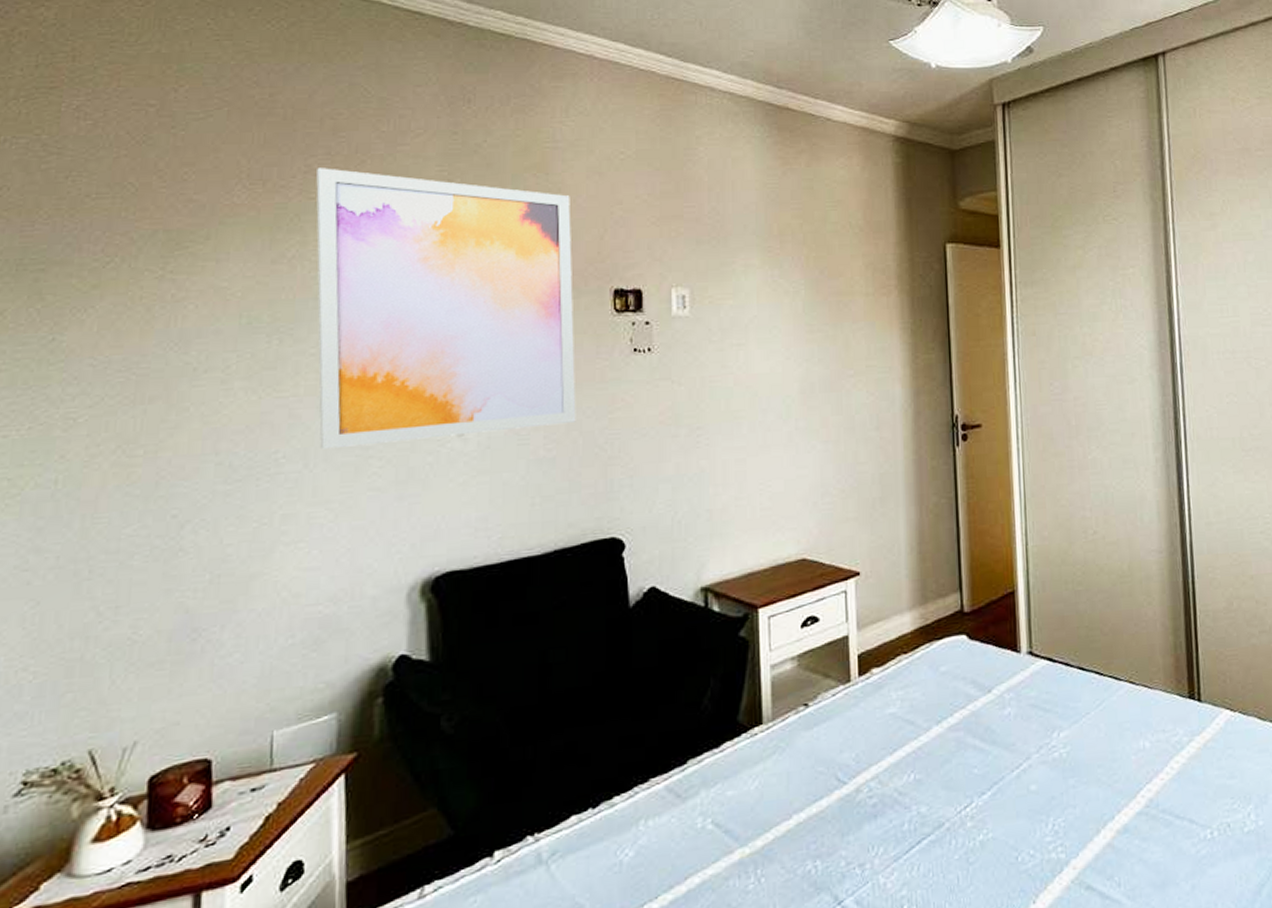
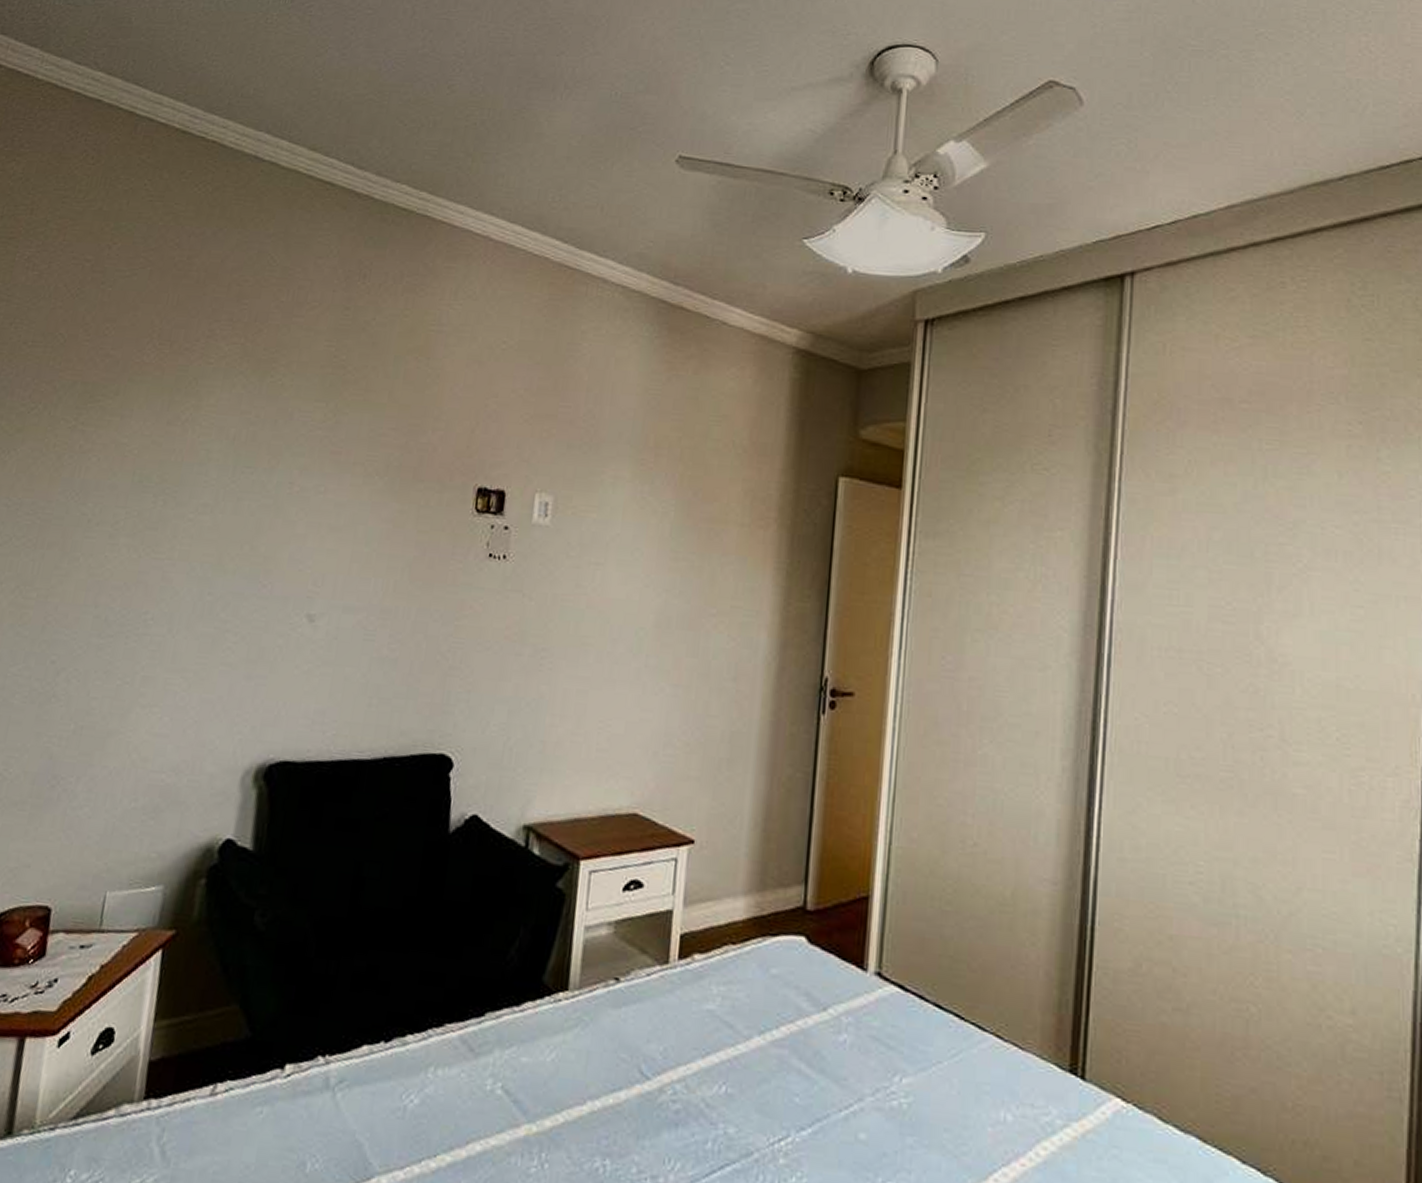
wall art: present [316,168,576,450] -> none [184,333,448,625]

